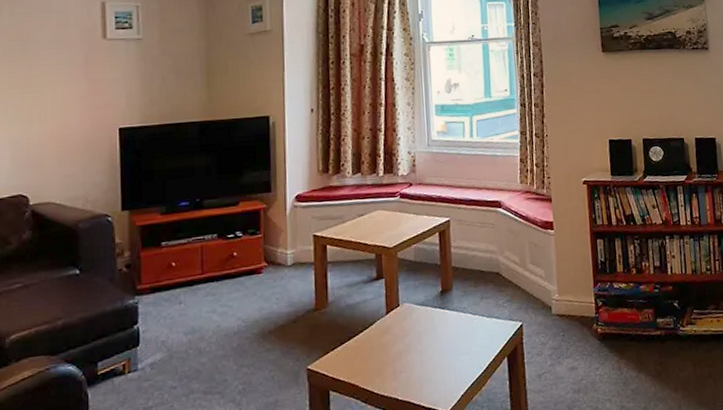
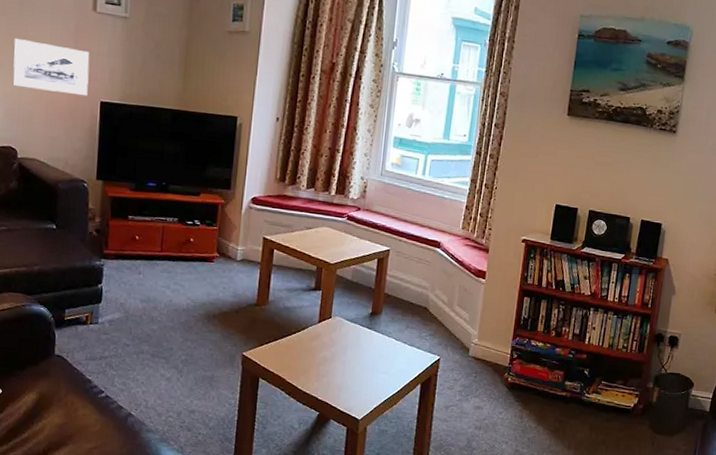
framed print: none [17,79,104,130] -> present [12,38,90,96]

